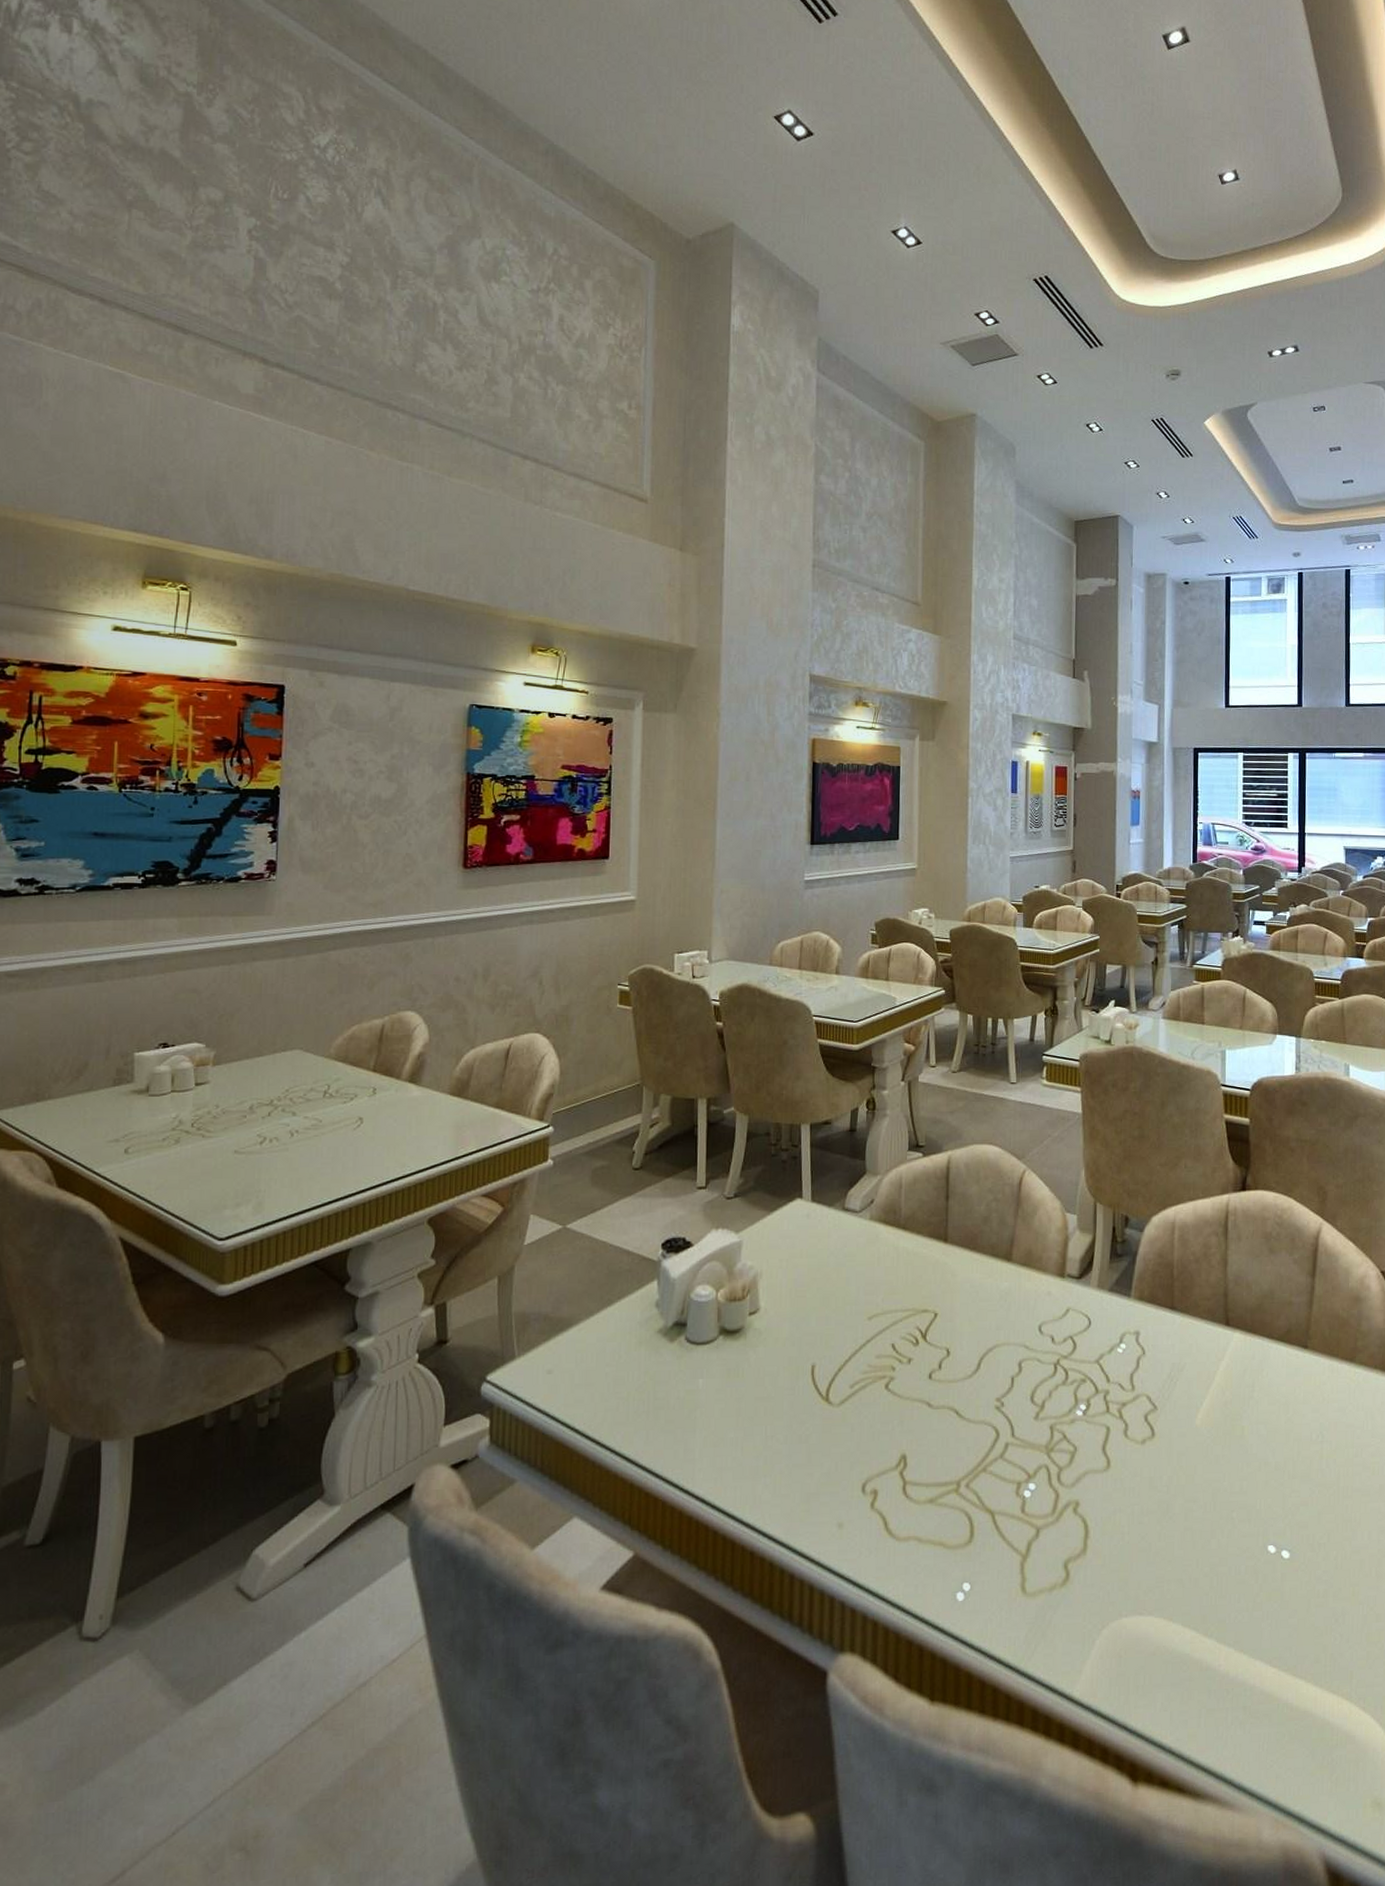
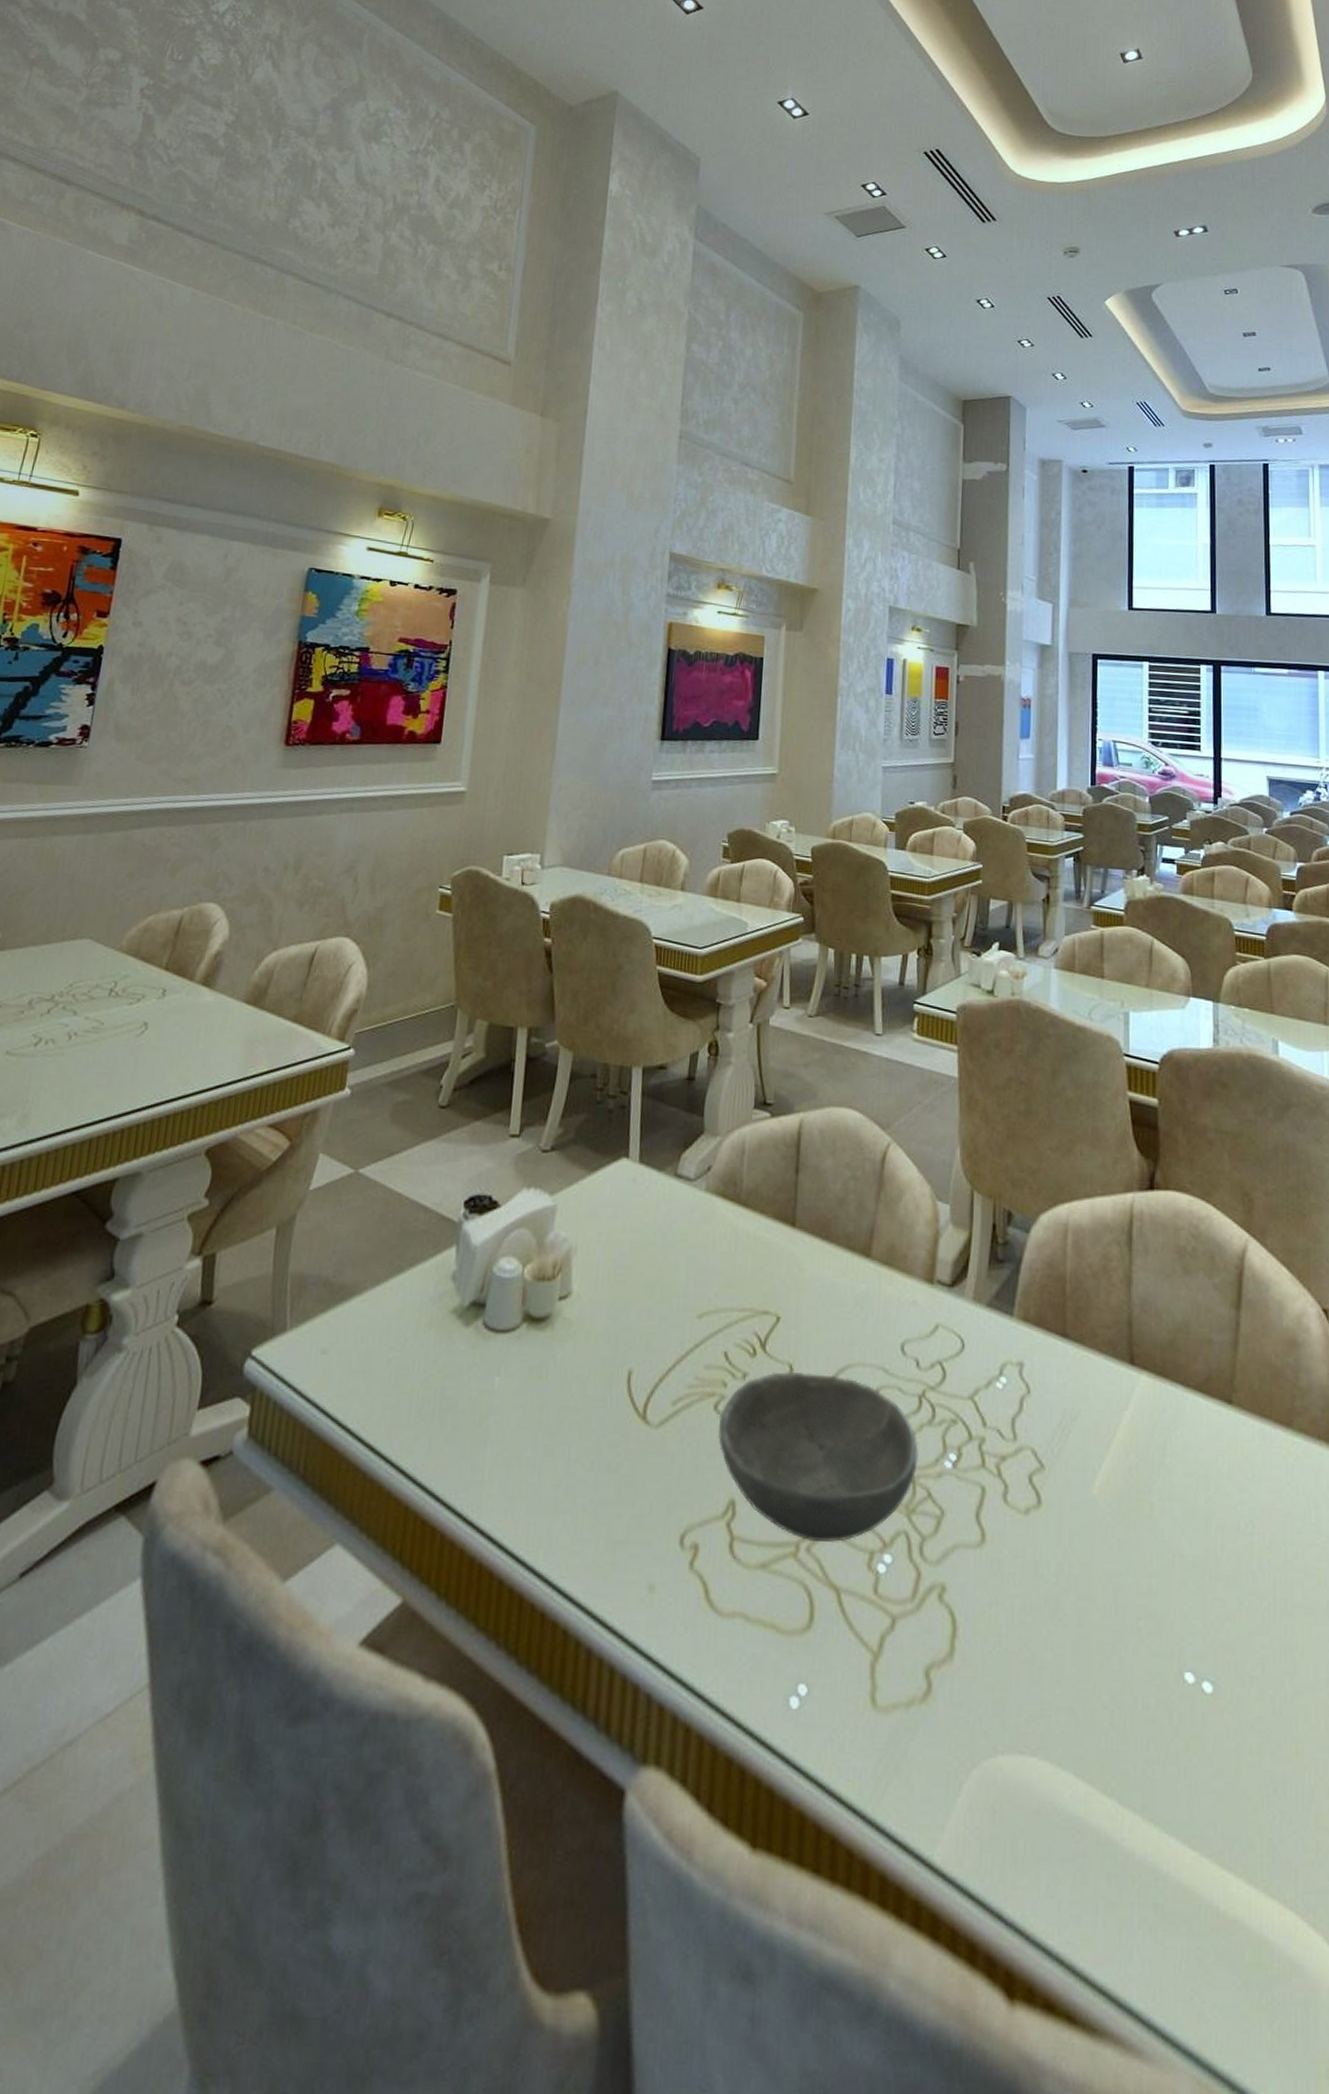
bowl: none [890,1354,1055,1480] -> present [718,1371,918,1543]

